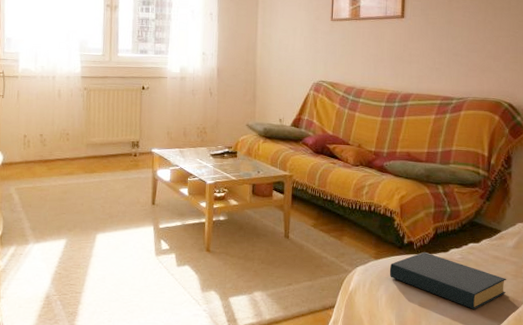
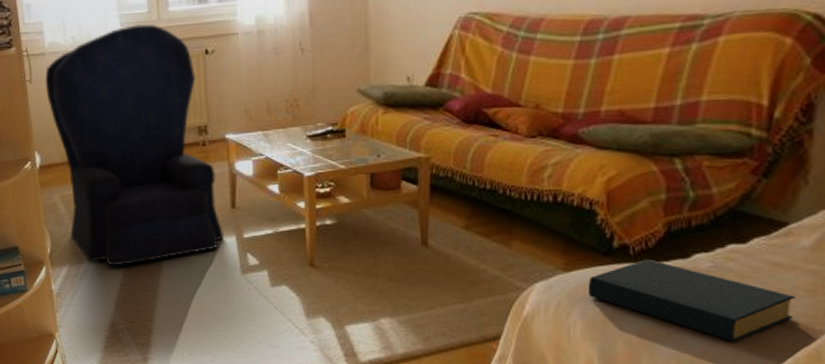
armchair: none [15,63,144,248] -> present [45,24,223,266]

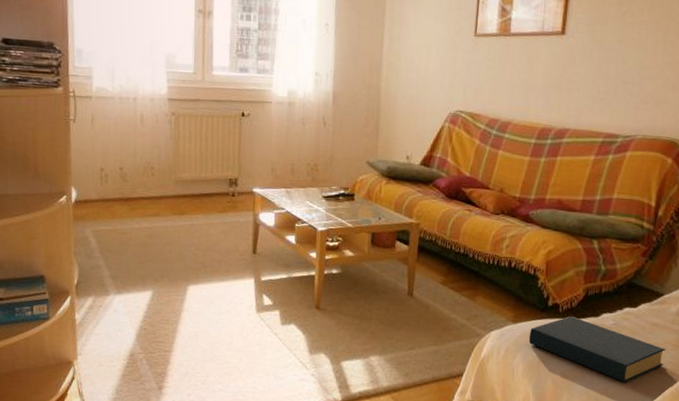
armchair: present [45,24,223,266] -> none [89,82,243,300]

